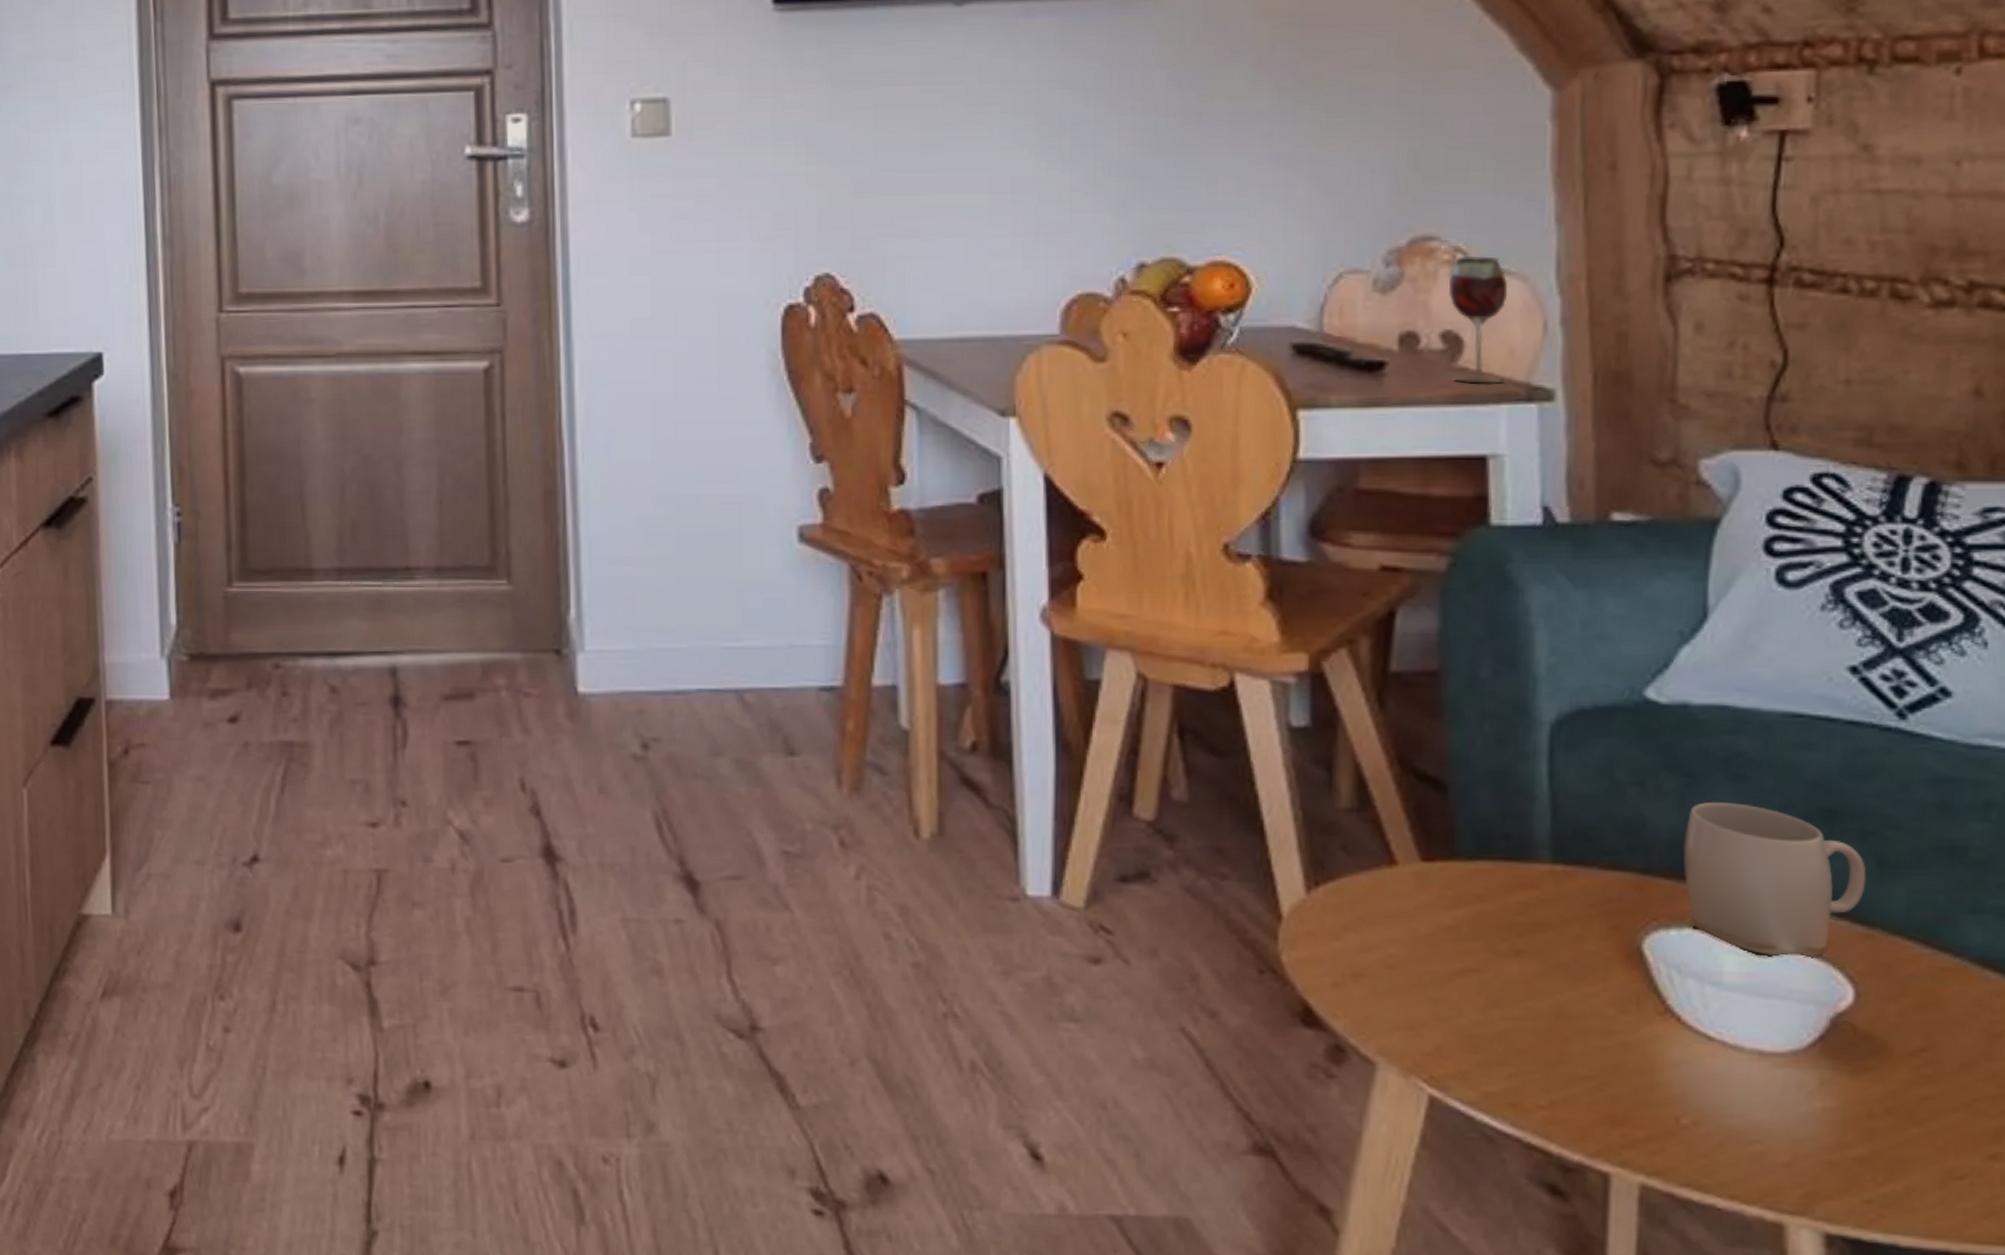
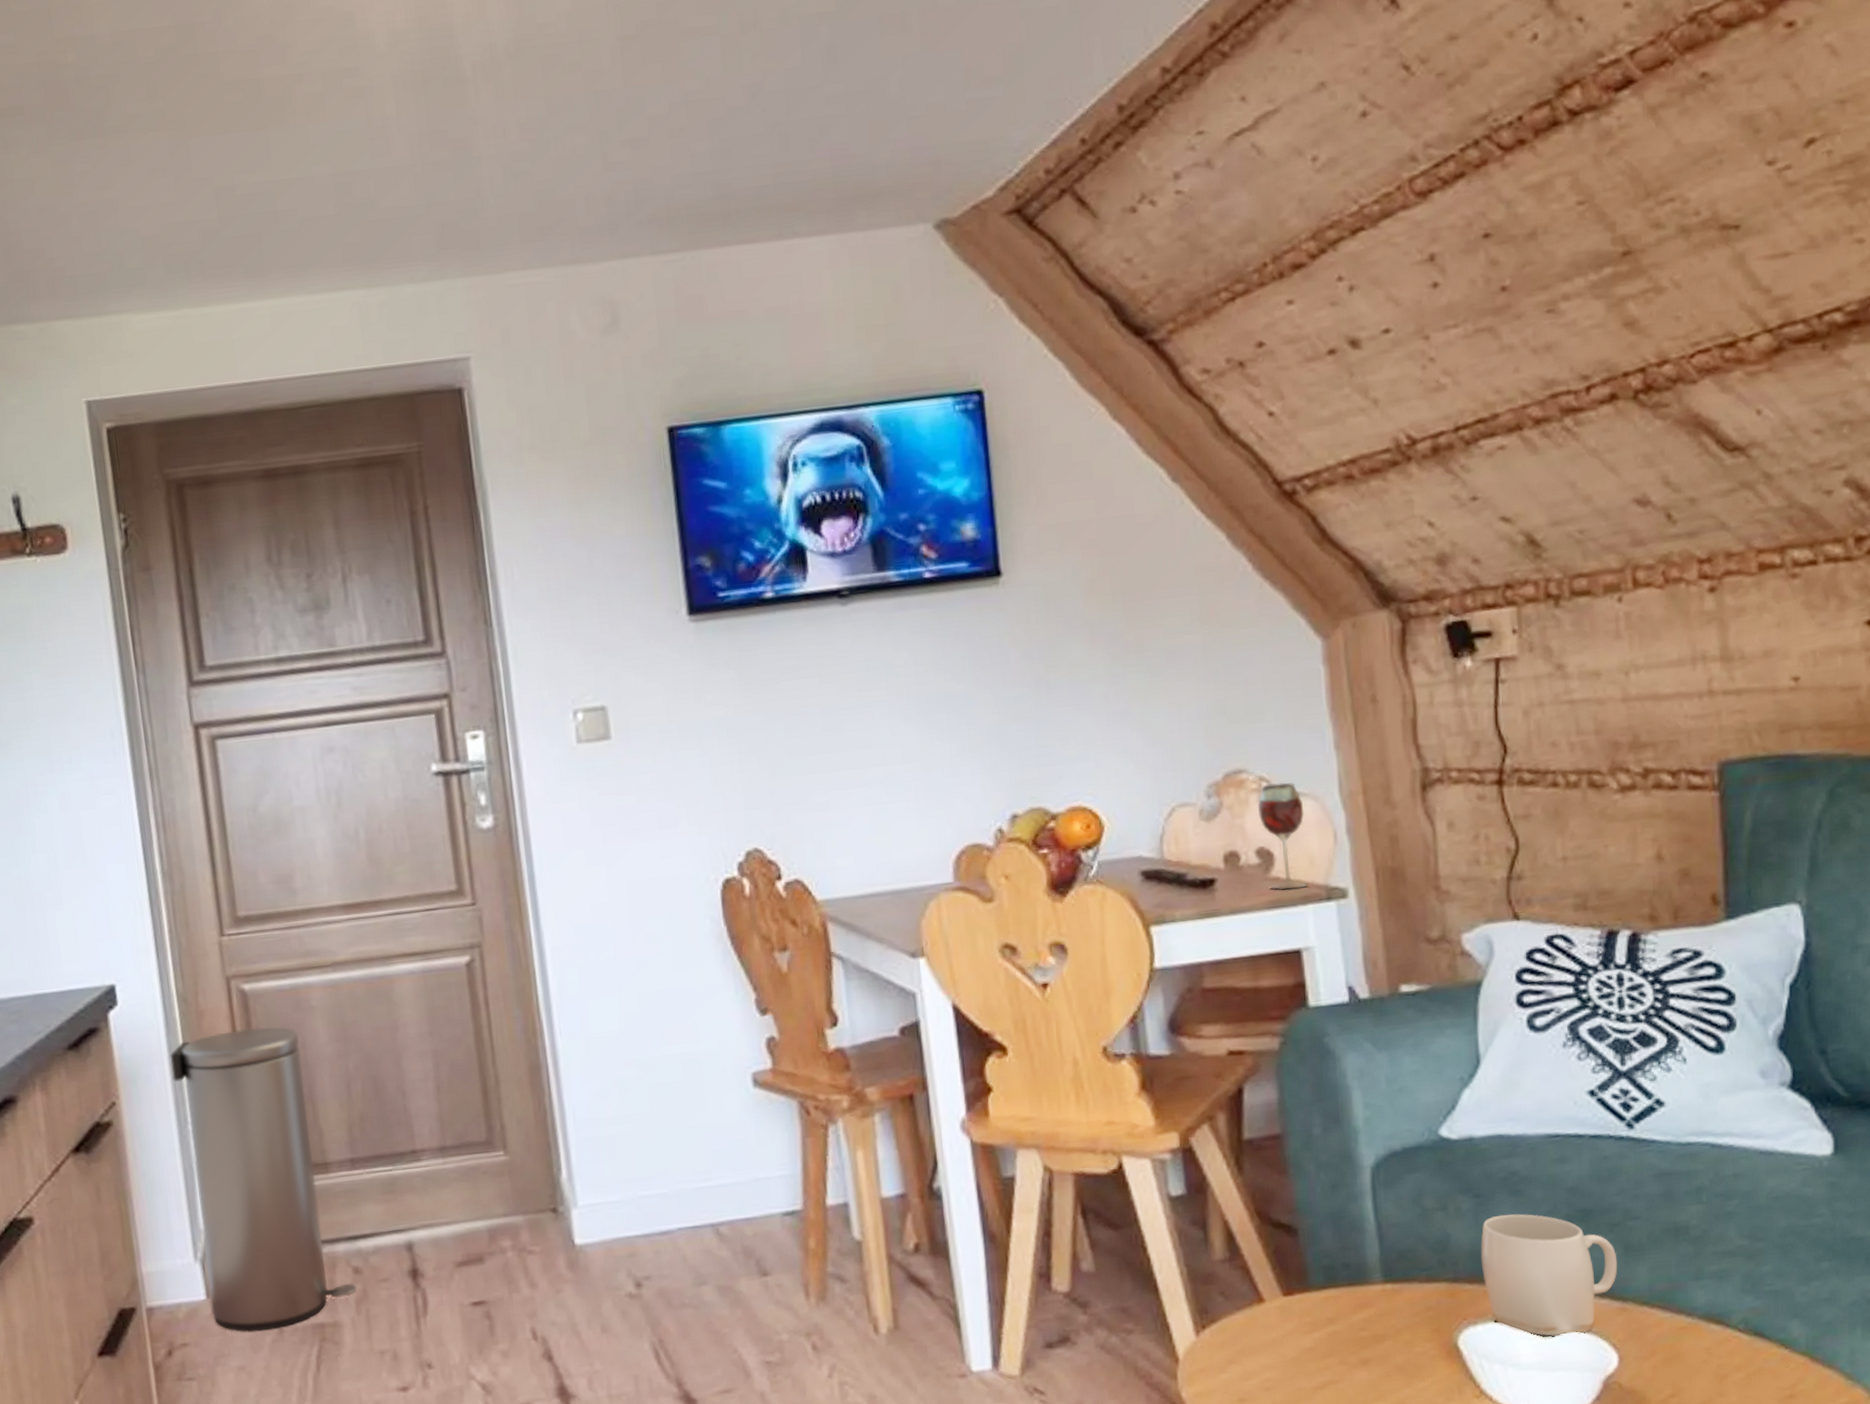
pedal bin: none [154,415,331,741] -> present [170,1027,357,1332]

